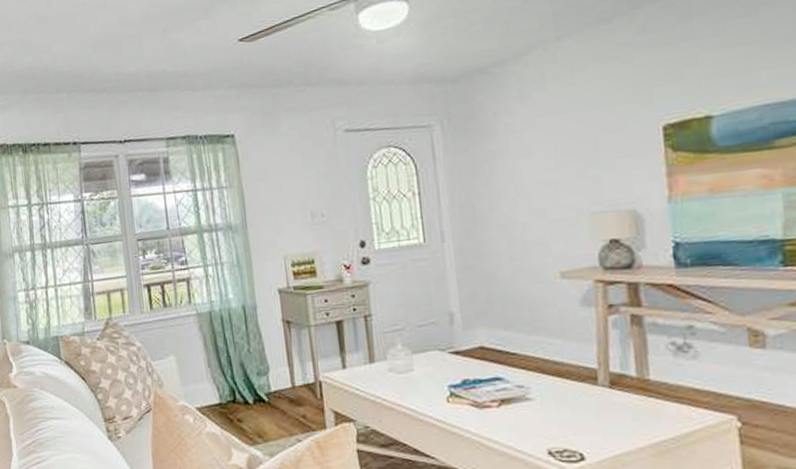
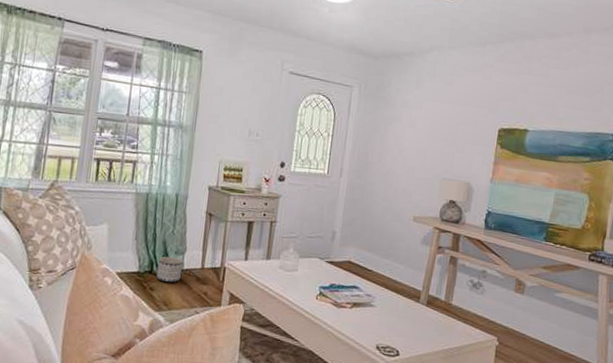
planter: none [239,379,270,411] -> present [156,256,184,283]

